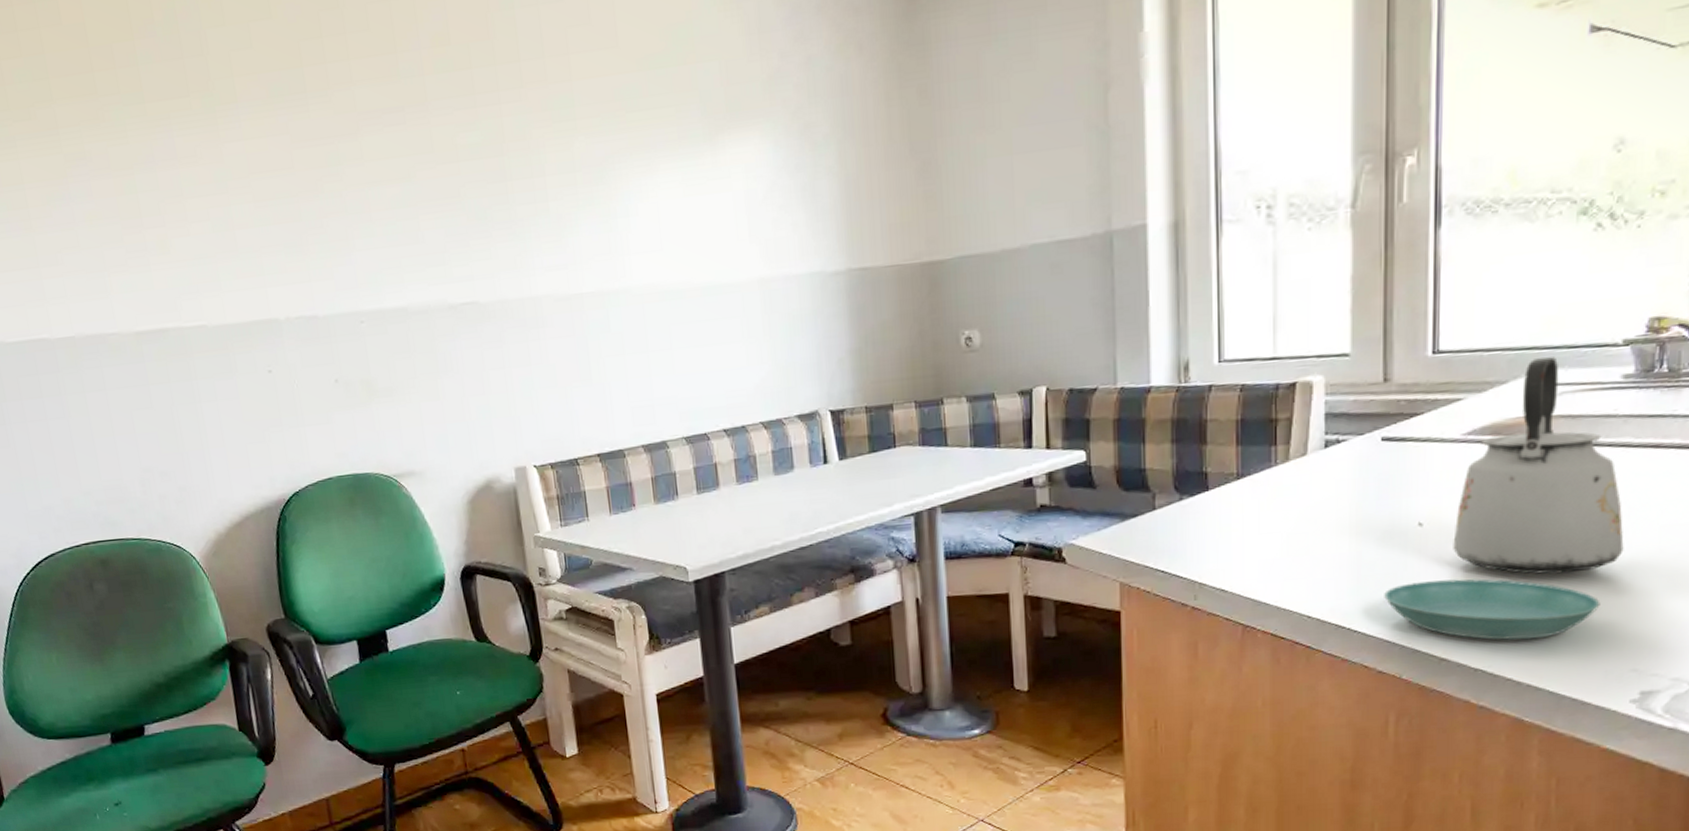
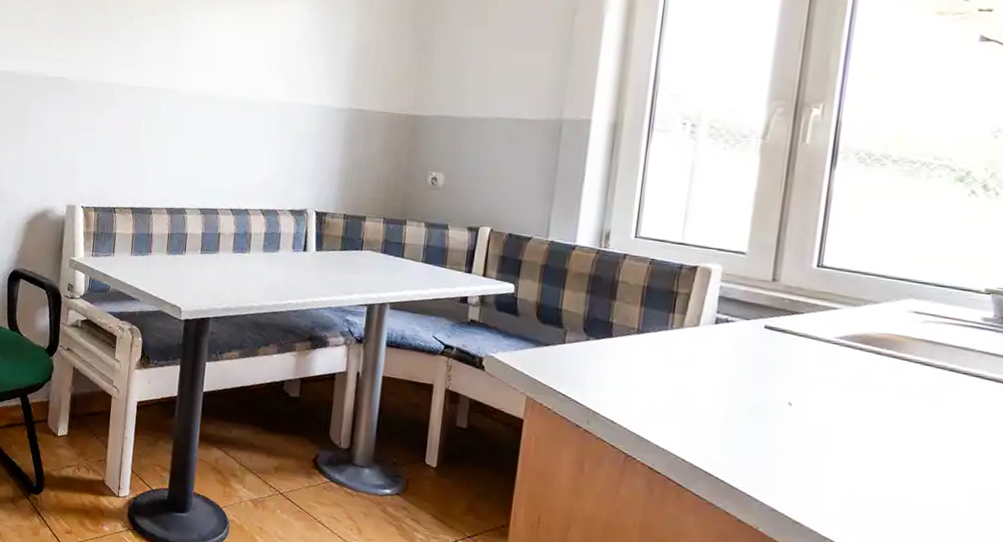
saucer: present [1384,579,1601,640] -> none [751,450,944,525]
kettle: present [1453,357,1624,575] -> none [816,288,971,476]

